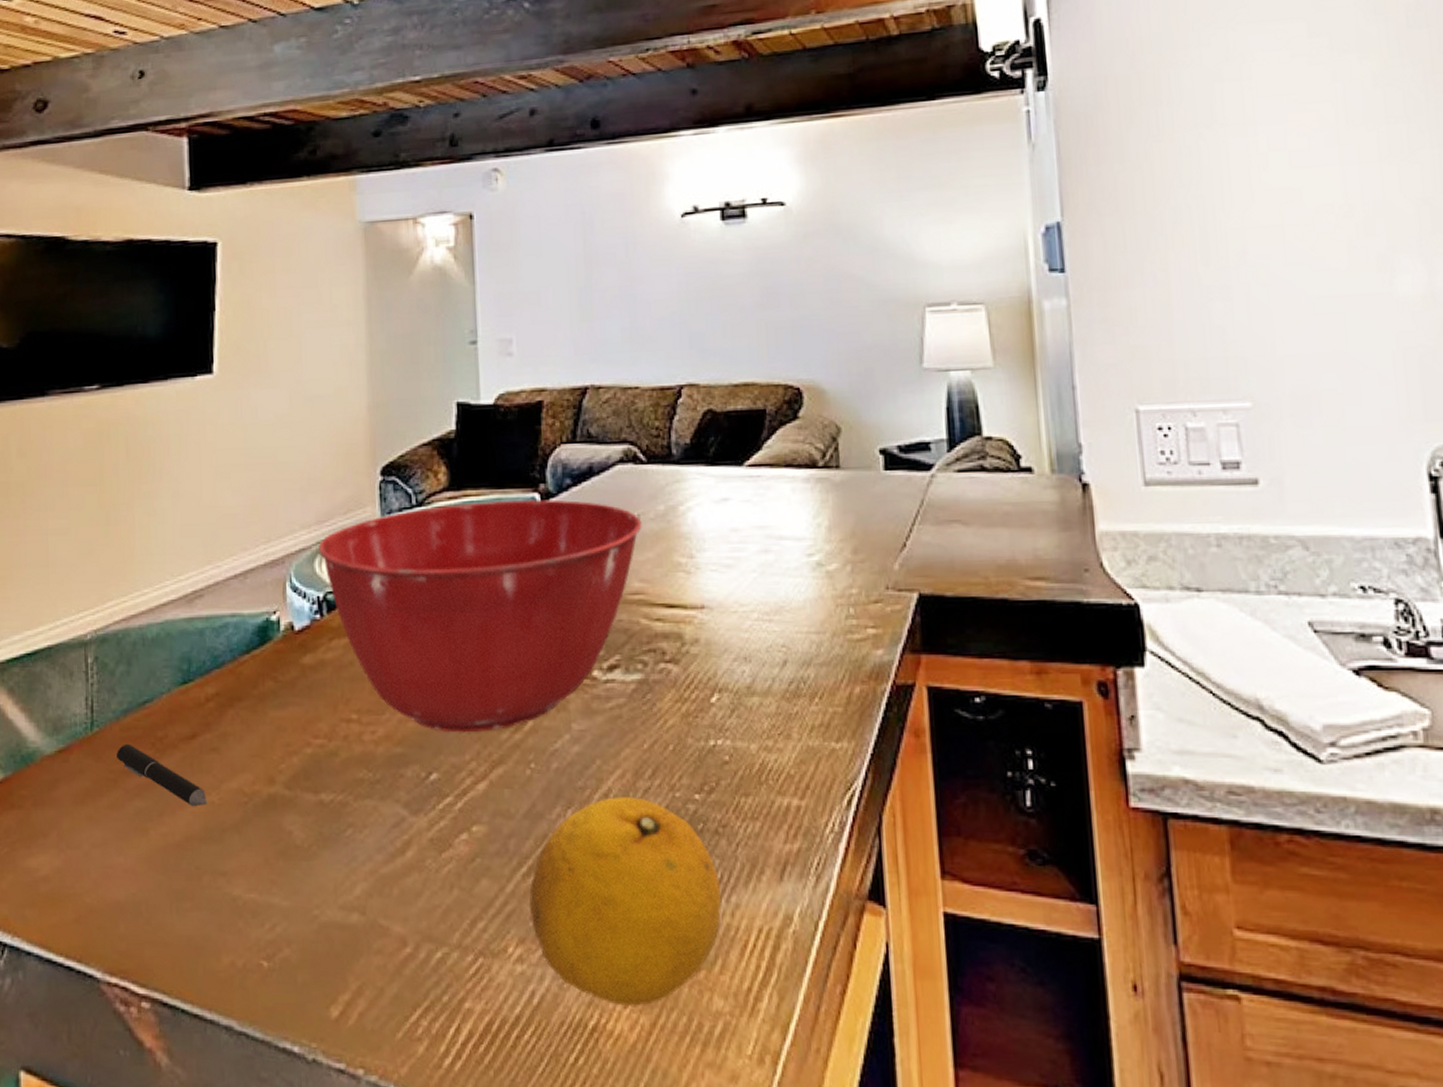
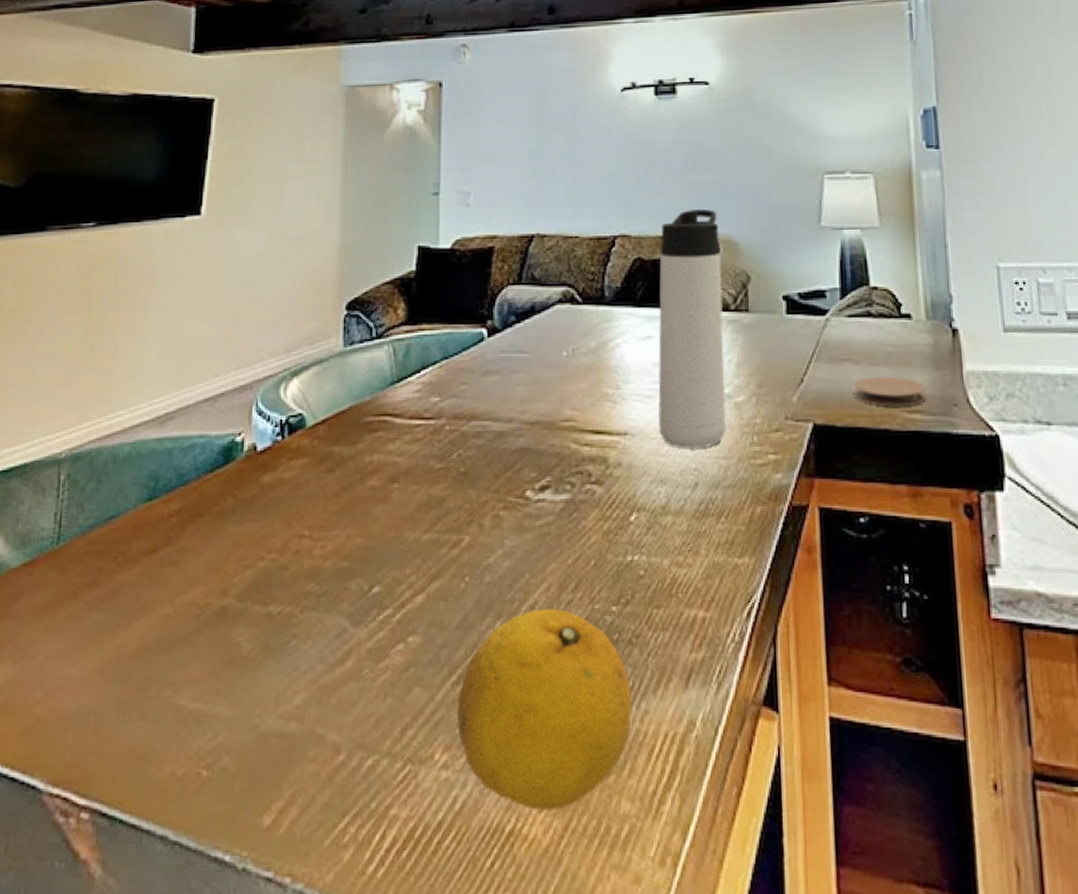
pen: present [117,743,208,807] -> none [79,557,163,619]
mixing bowl: present [318,499,642,733] -> none [284,333,576,549]
thermos bottle: none [734,352,818,624] -> present [658,209,727,450]
coaster: none [965,539,1052,574] -> present [853,376,926,407]

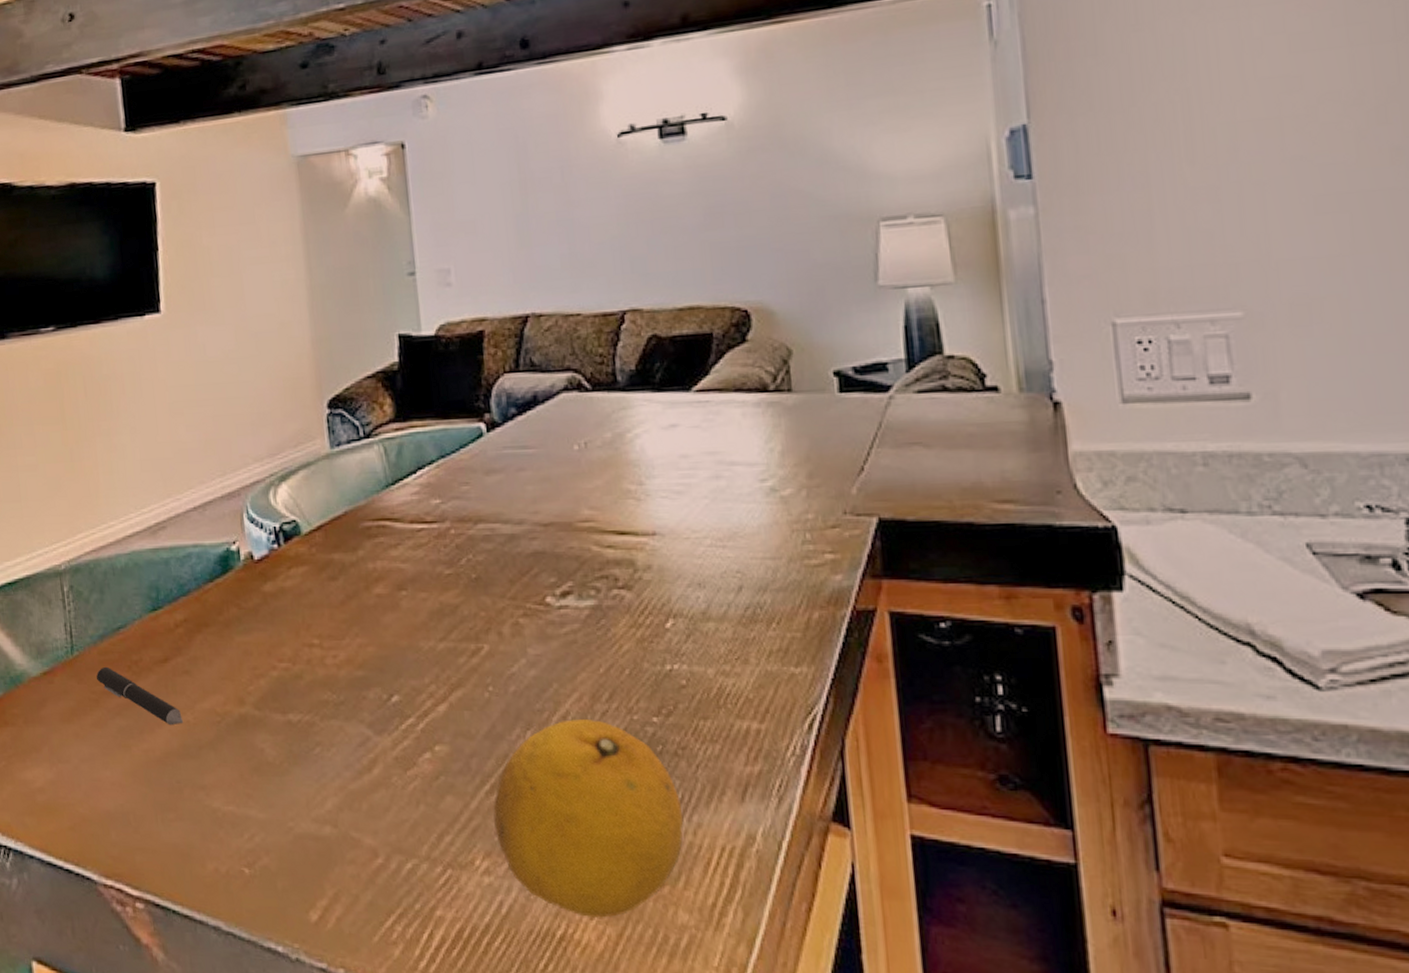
pen: none [79,557,163,619] -> present [96,666,184,726]
thermos bottle: present [658,209,727,450] -> none [679,273,773,550]
coaster: present [853,376,926,407] -> none [927,461,1021,497]

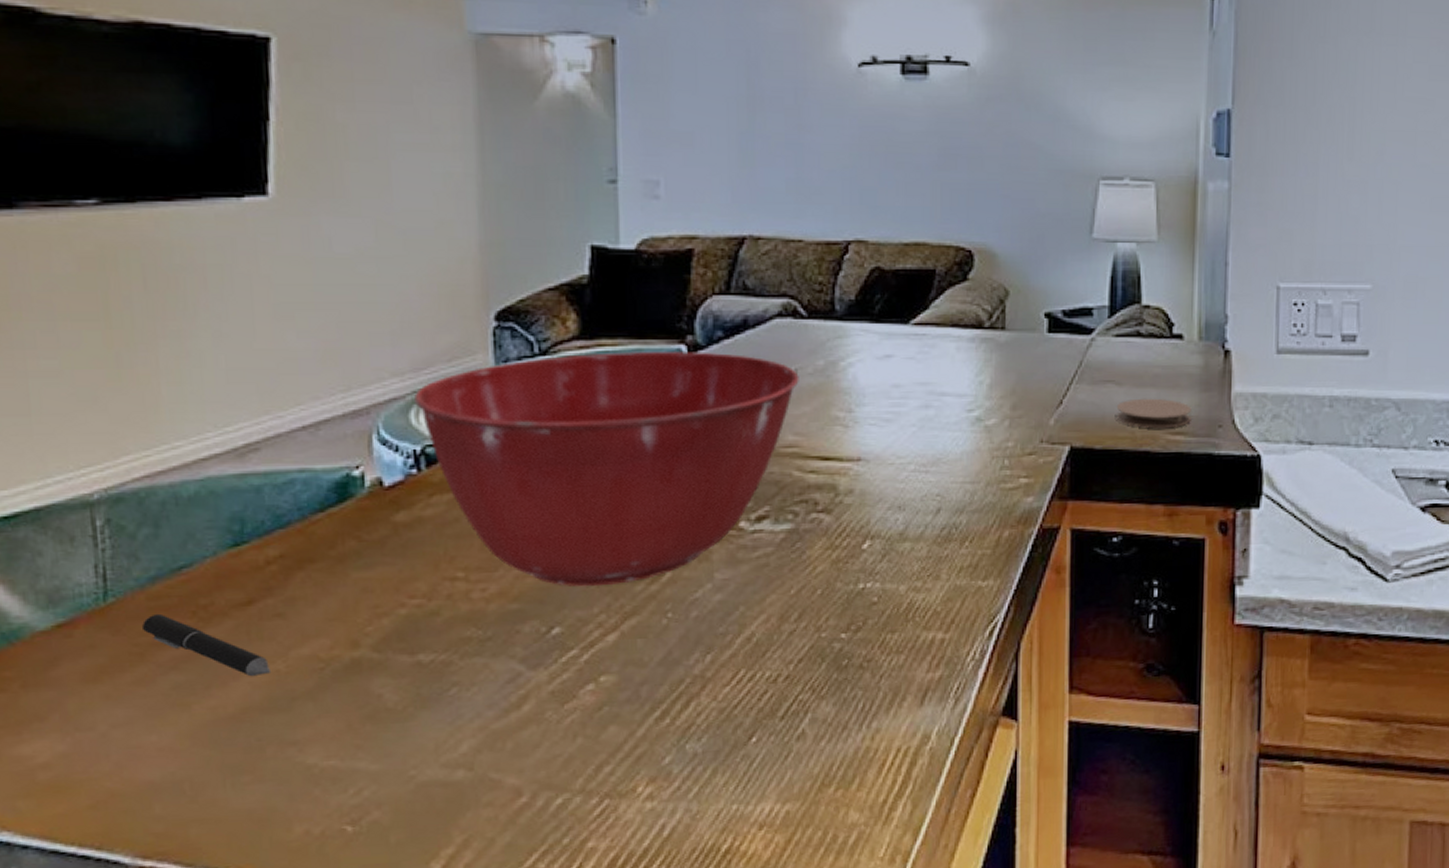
mixing bowl: none [271,429,590,657] -> present [414,350,799,587]
fruit: present [493,718,683,918] -> none [662,638,861,828]
coaster: none [927,461,1021,497] -> present [1116,398,1192,429]

